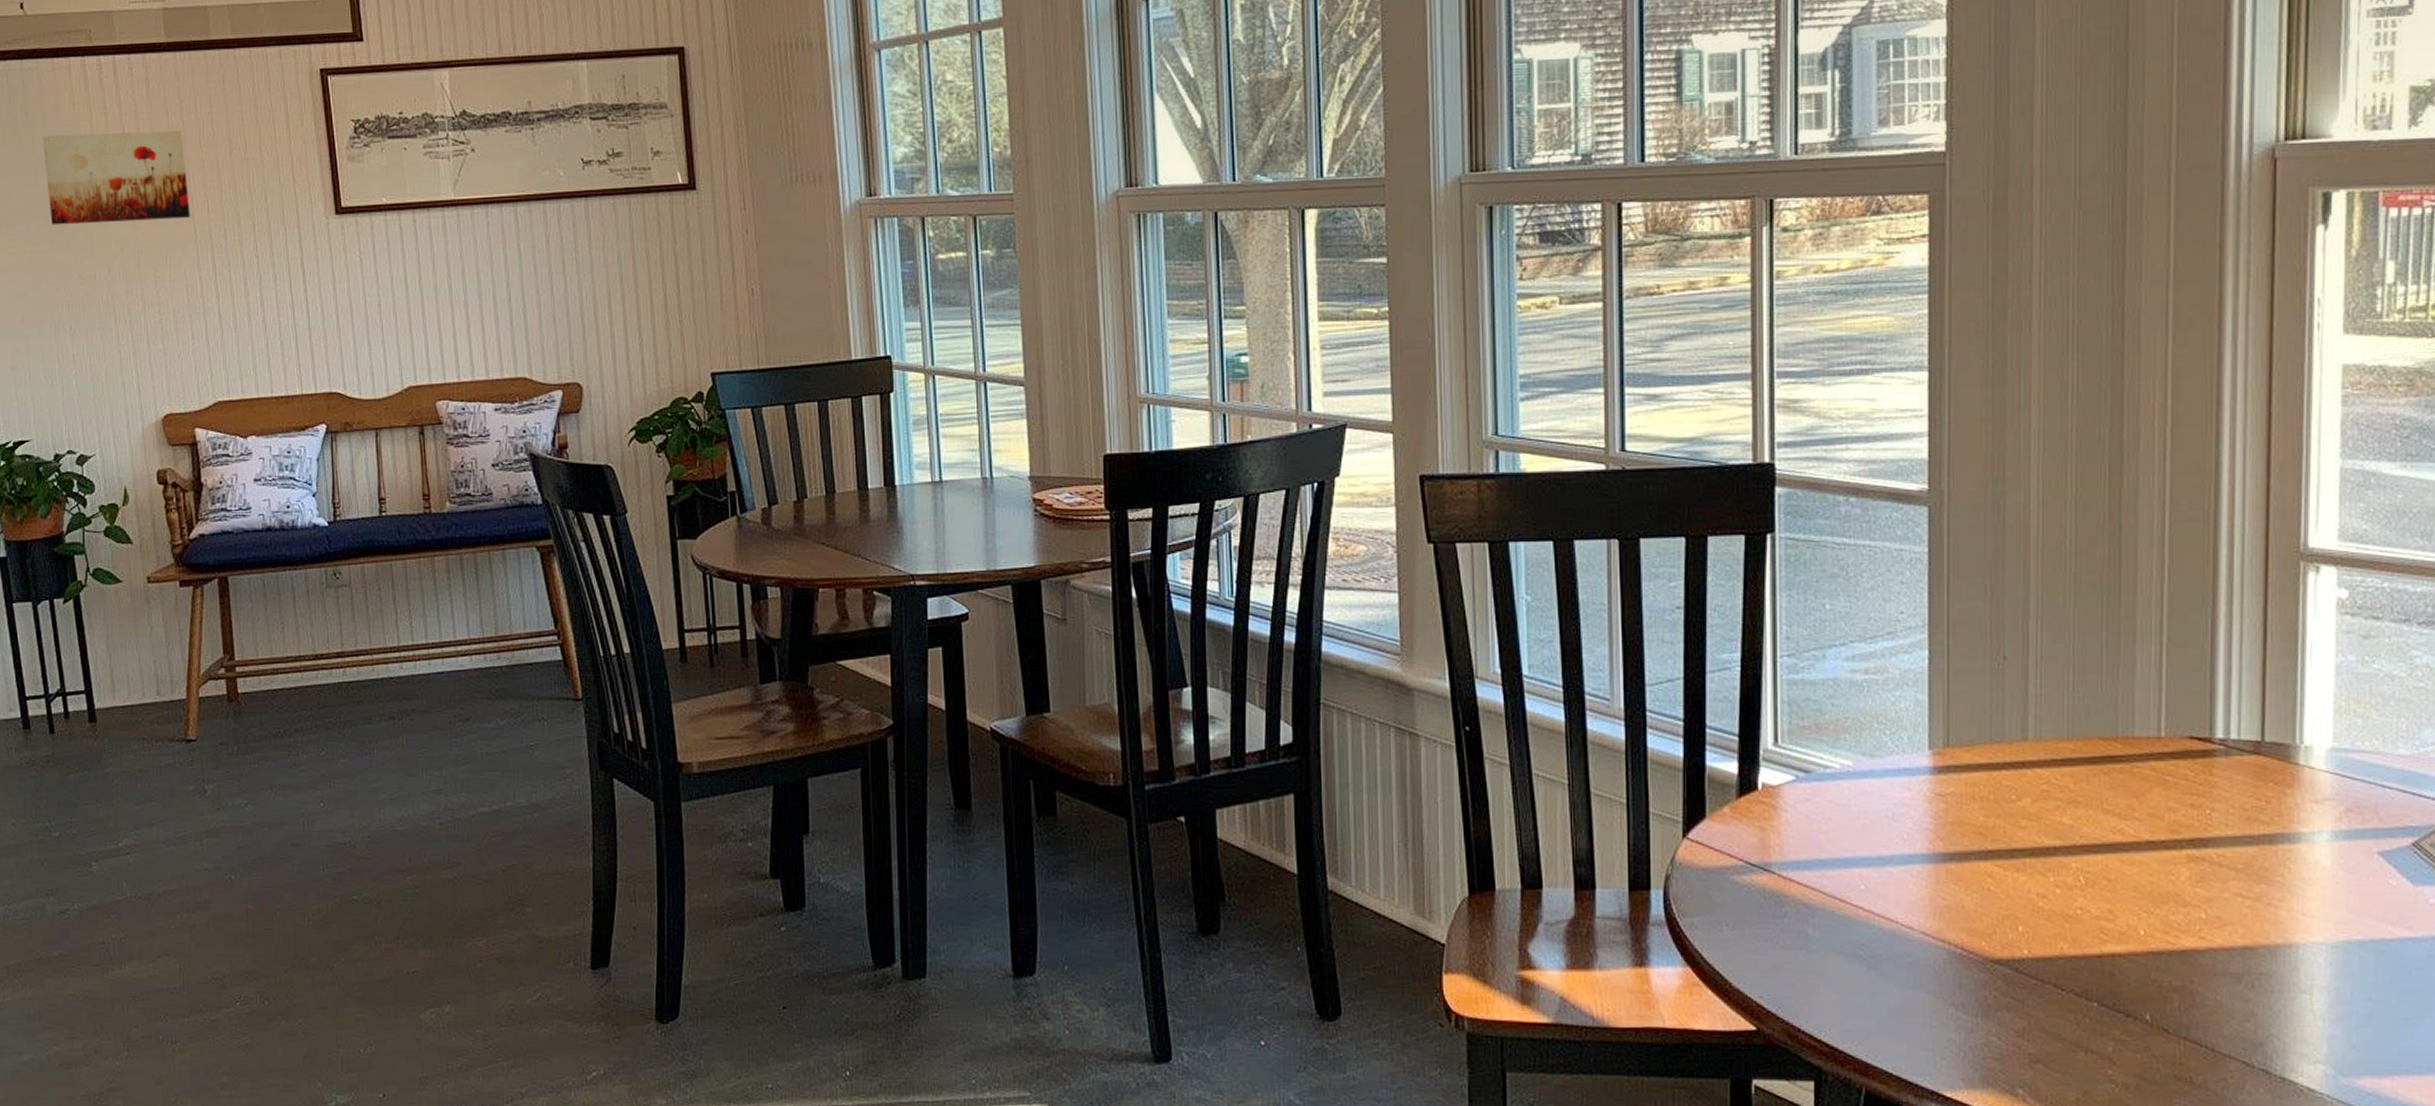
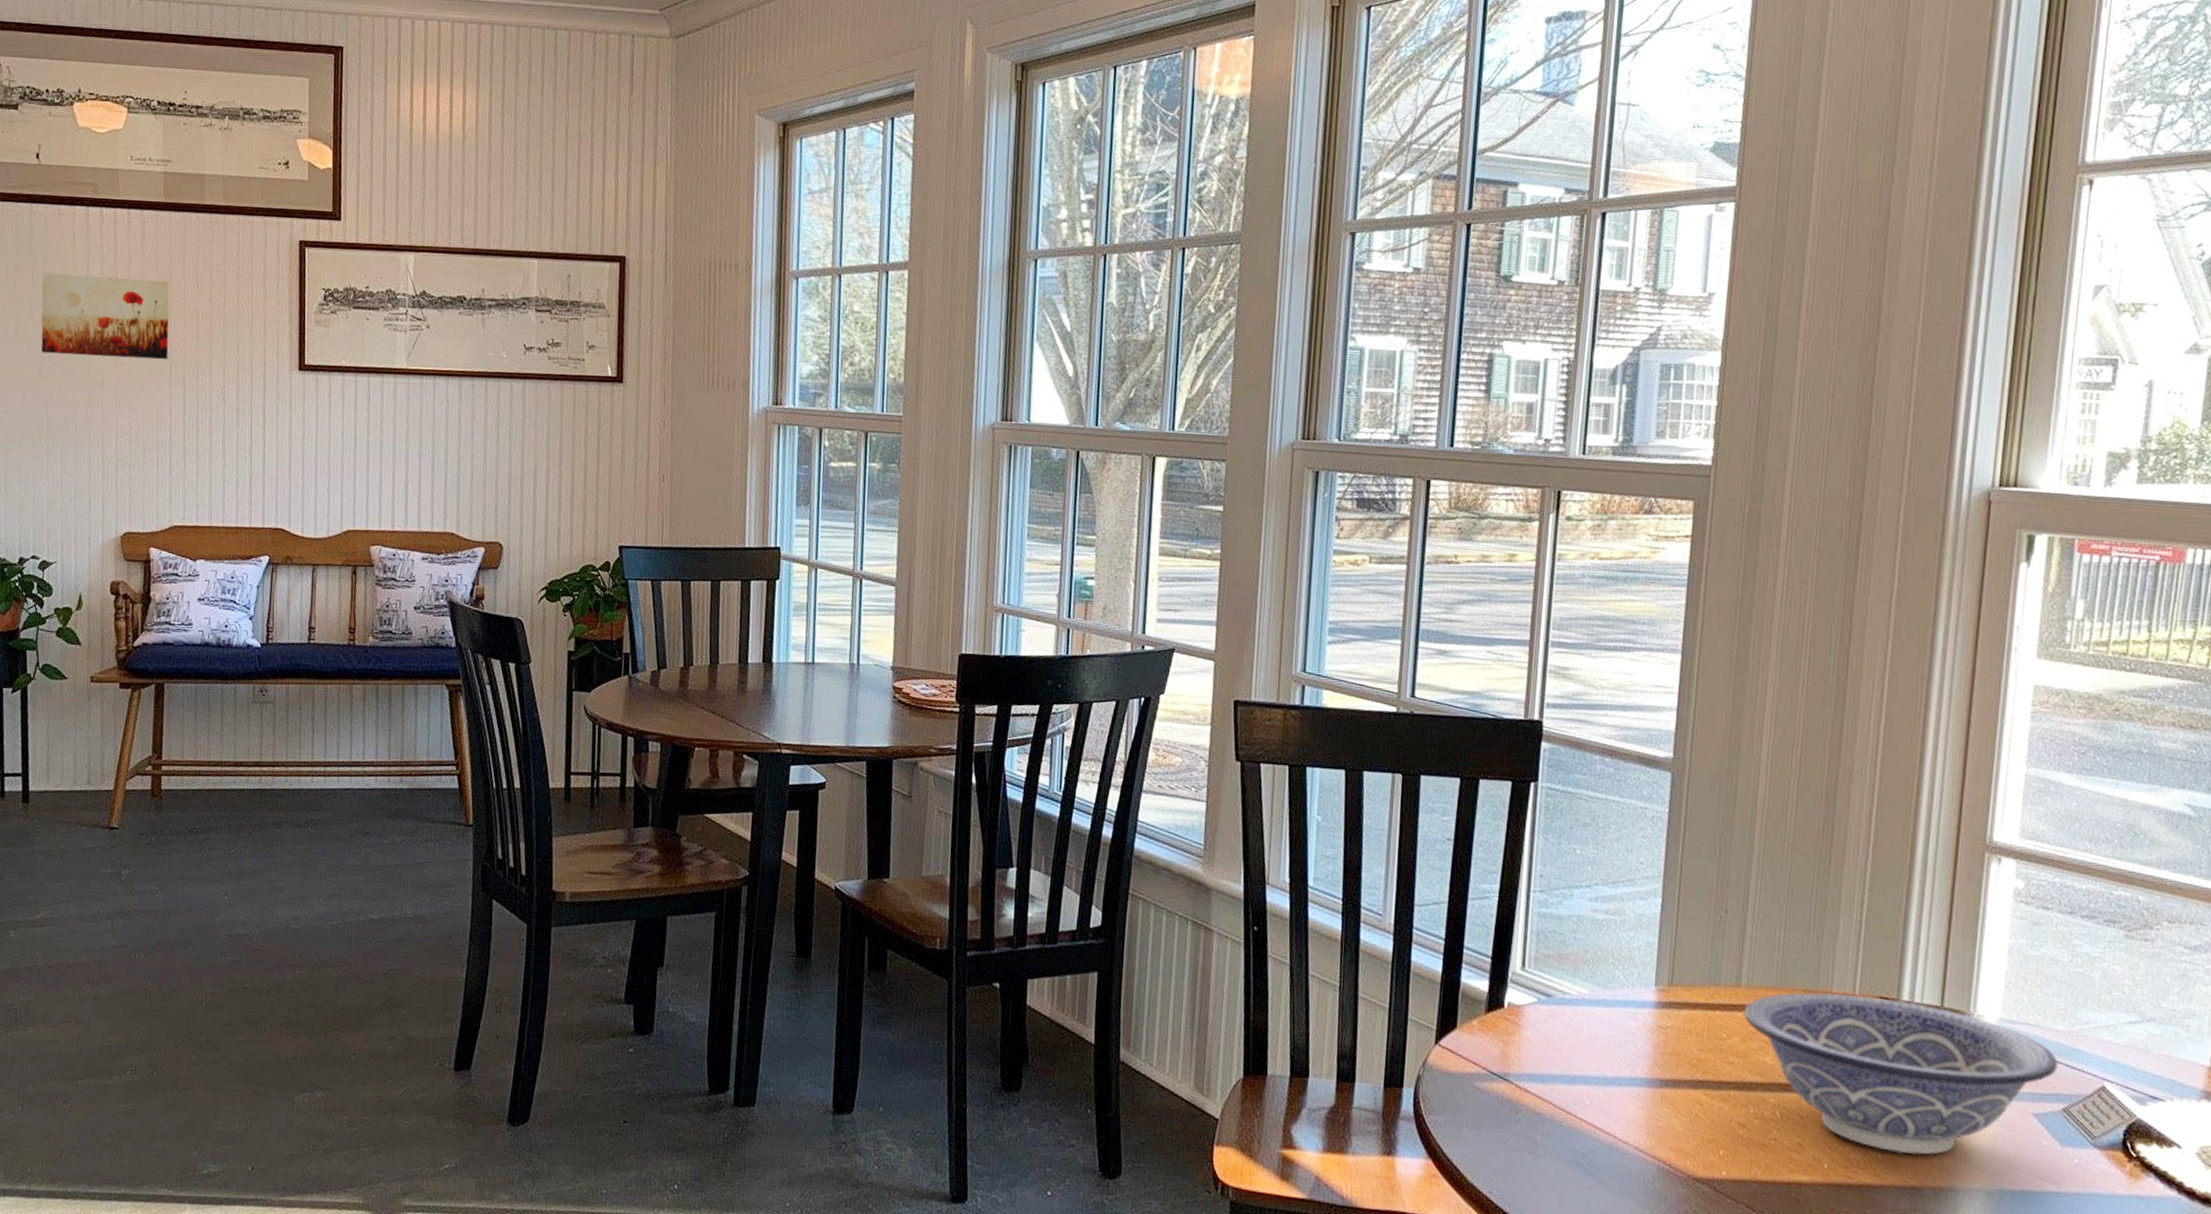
decorative bowl: none [2034,737,2403,911] -> present [1744,992,2058,1155]

